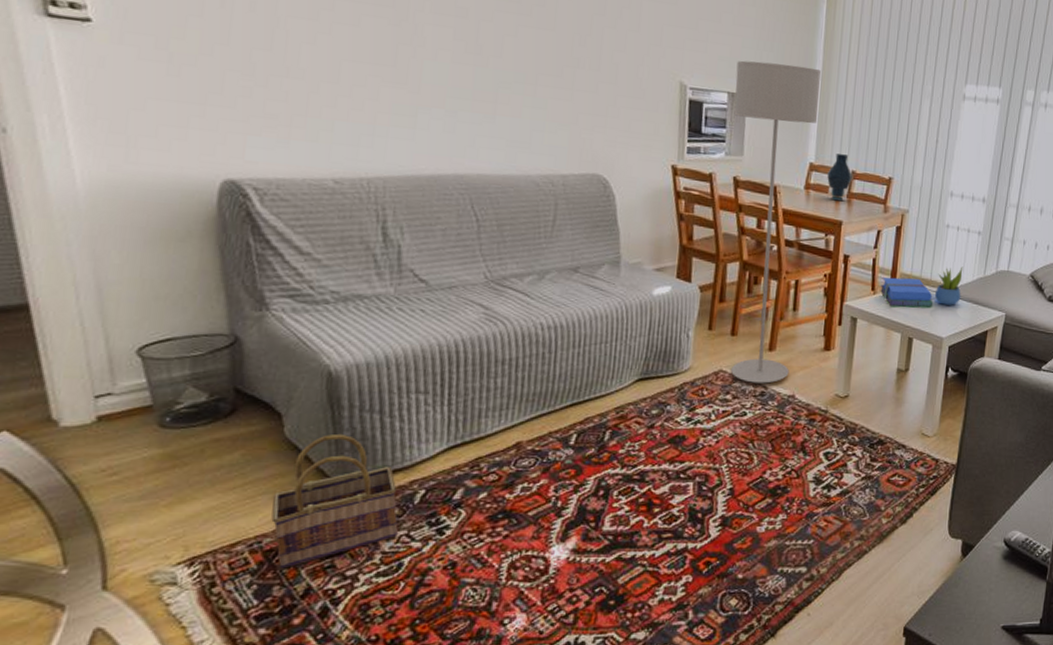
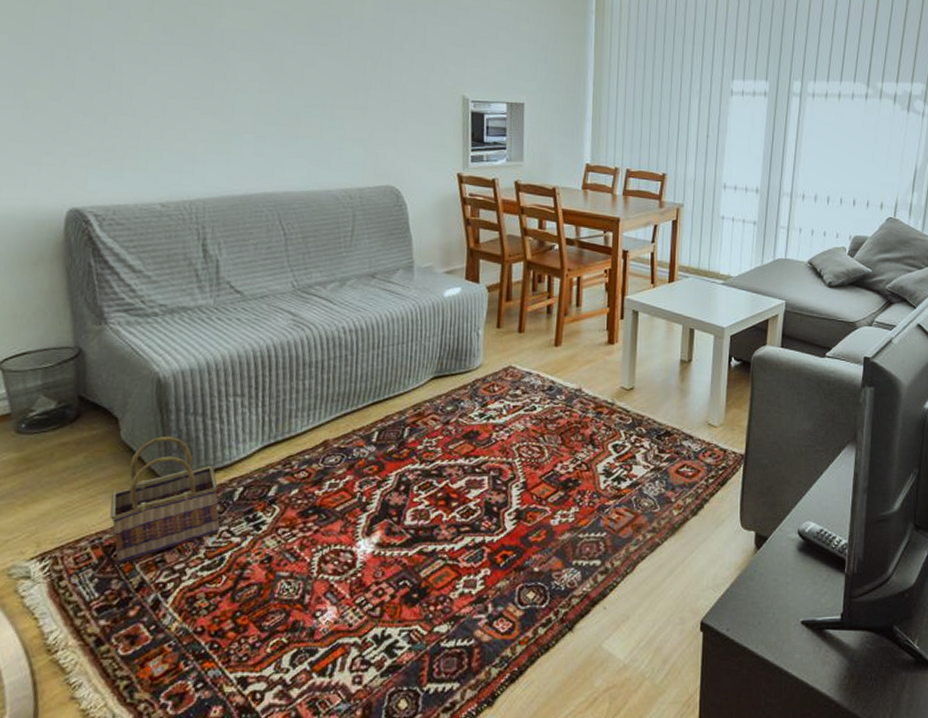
floor lamp: present [730,60,821,384] -> none [513,72,592,378]
vase: present [827,154,852,201] -> none [603,154,627,199]
books: present [880,277,934,308] -> none [660,270,713,300]
succulent plant: present [934,266,963,305] -> none [713,256,740,295]

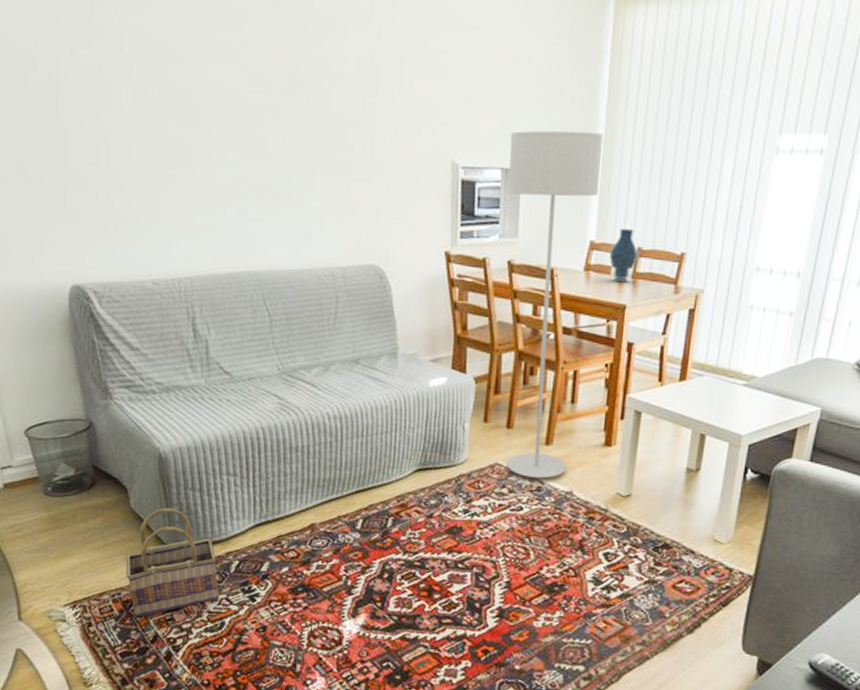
floor lamp: none [513,72,592,378] -> present [506,130,603,479]
vase: none [603,154,627,199] -> present [609,229,638,283]

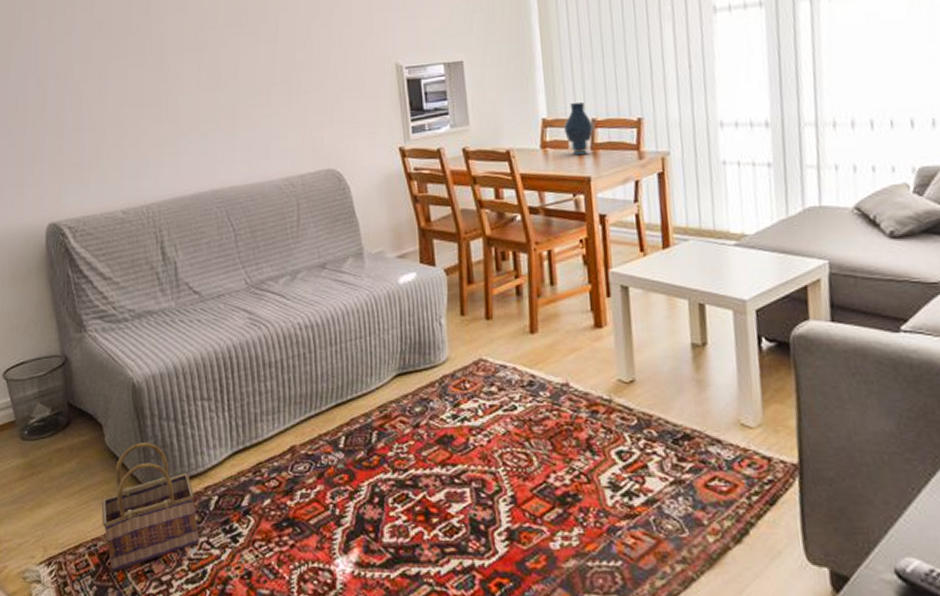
floor lamp: present [506,130,603,479] -> none [448,18,558,372]

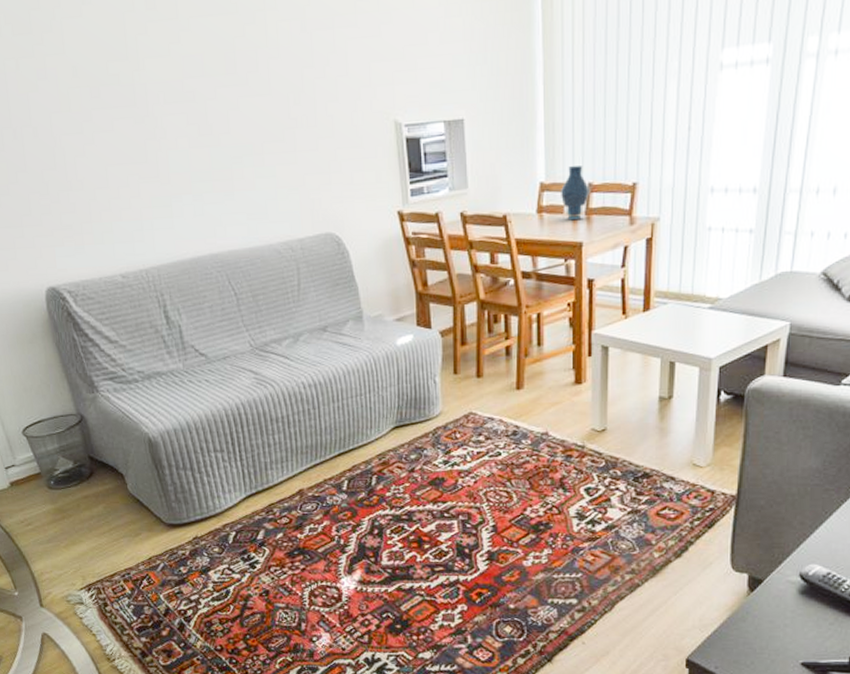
basket: present [101,441,199,572] -> none [130,488,221,594]

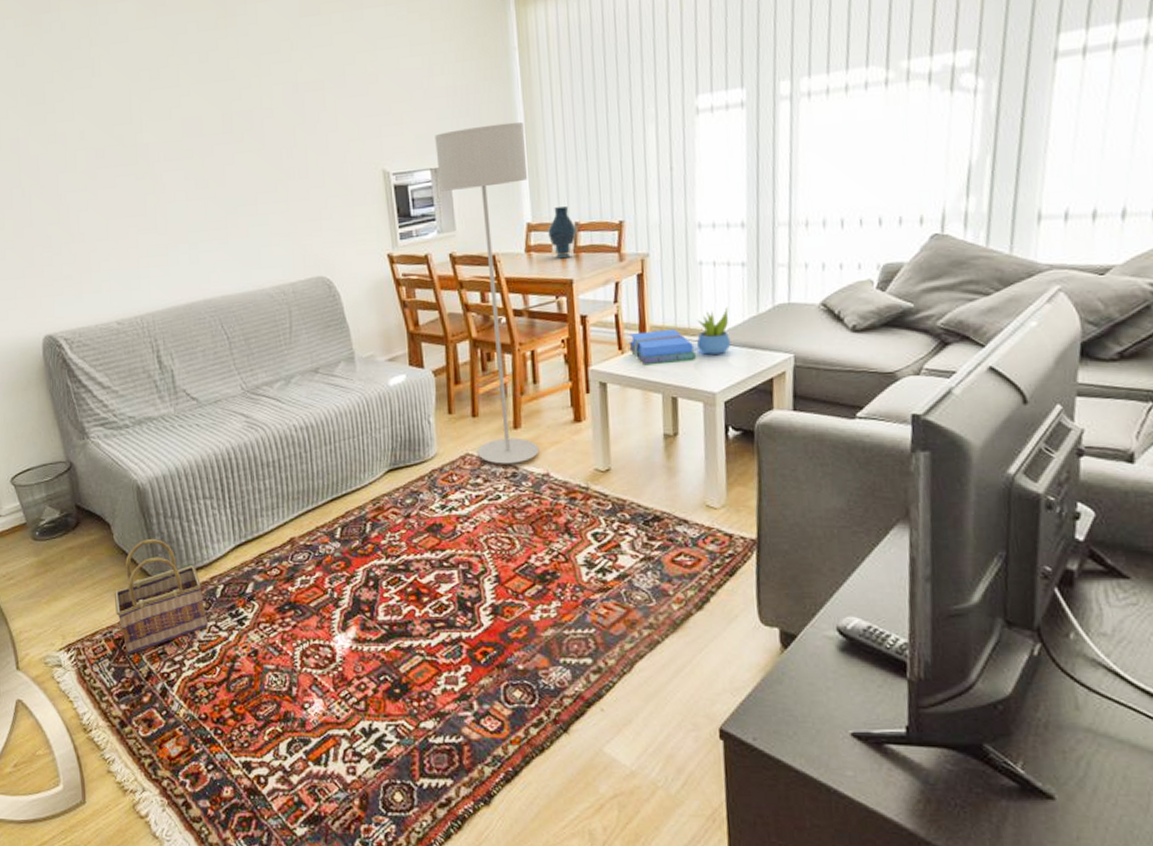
basket: none [130,488,221,594] -> present [114,538,208,655]
floor lamp: none [450,72,544,423] -> present [435,121,540,464]
books: none [633,295,697,330] -> present [629,330,697,366]
succulent plant: none [698,274,732,321] -> present [696,307,731,355]

